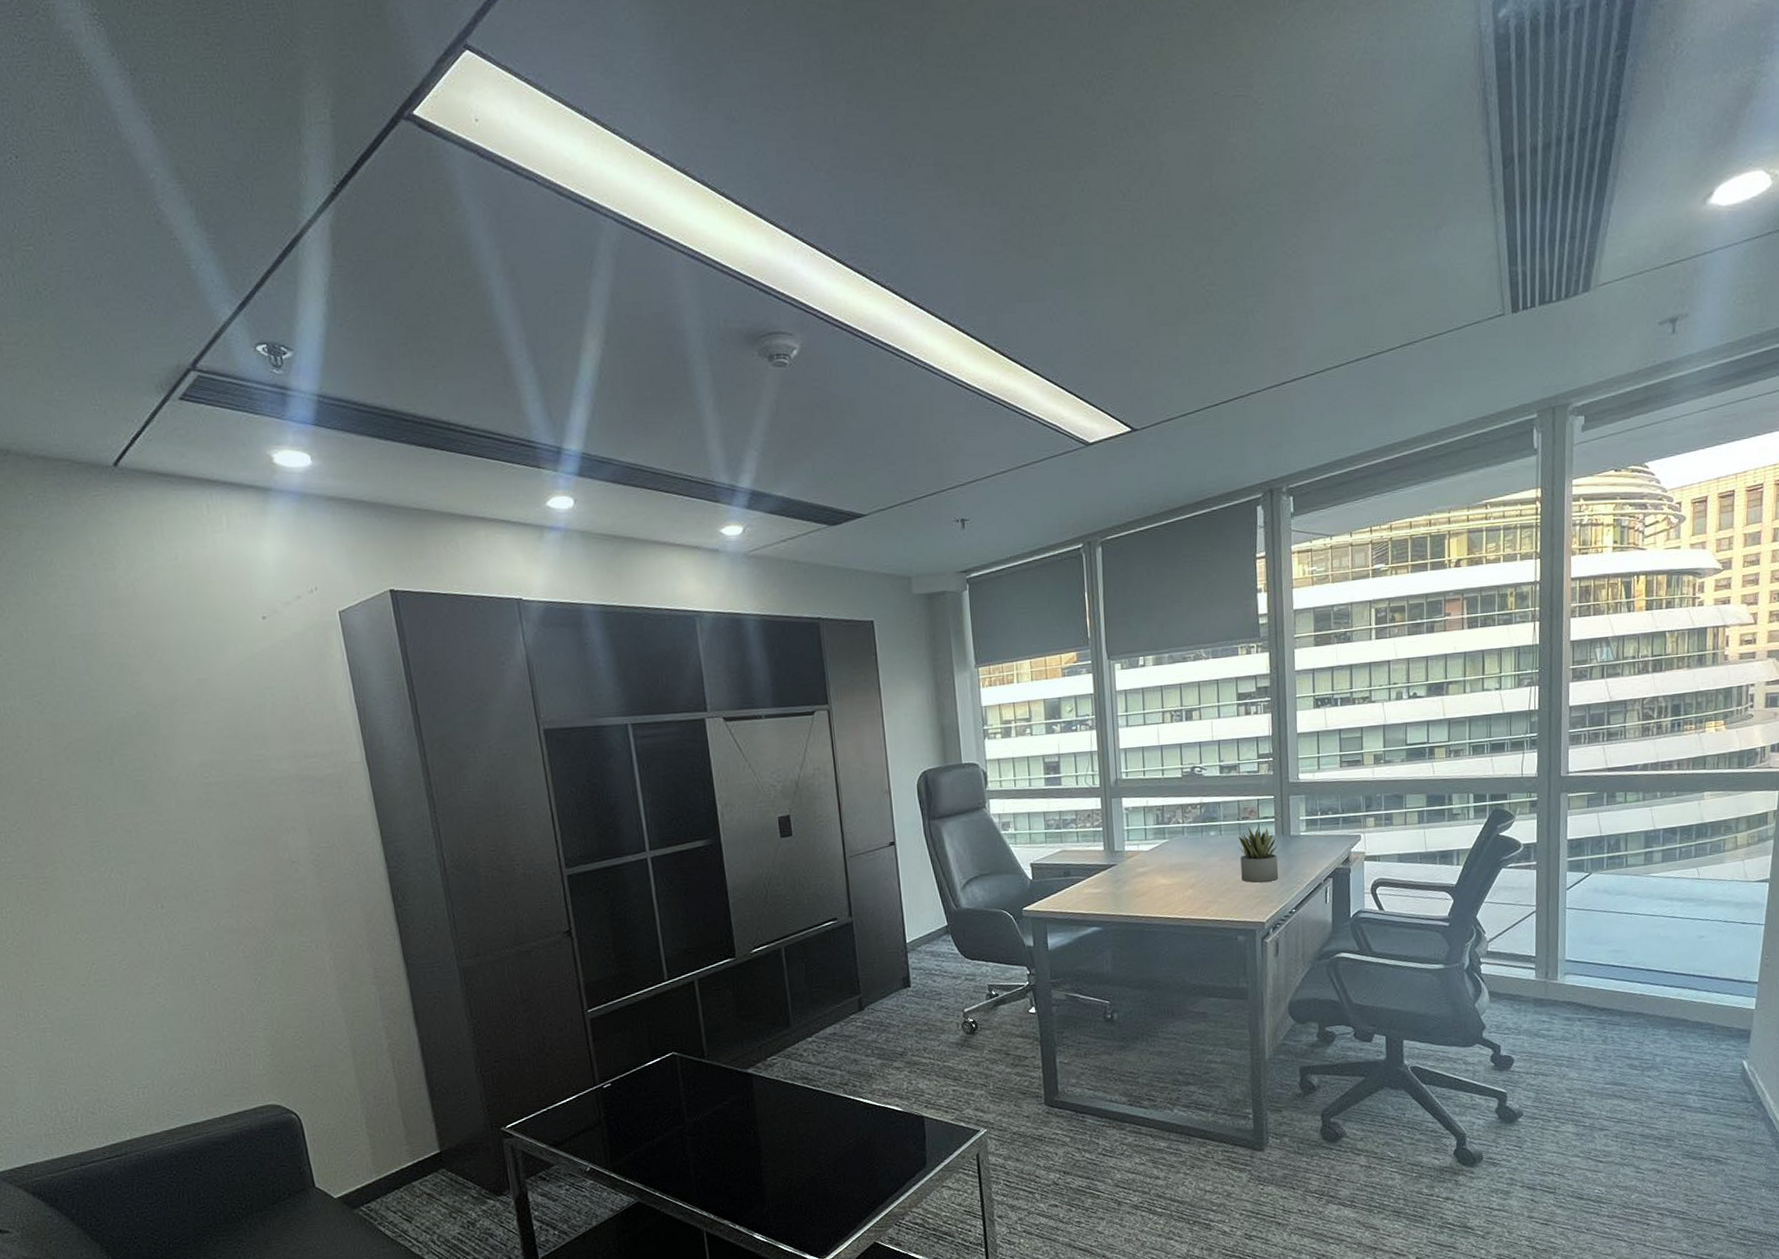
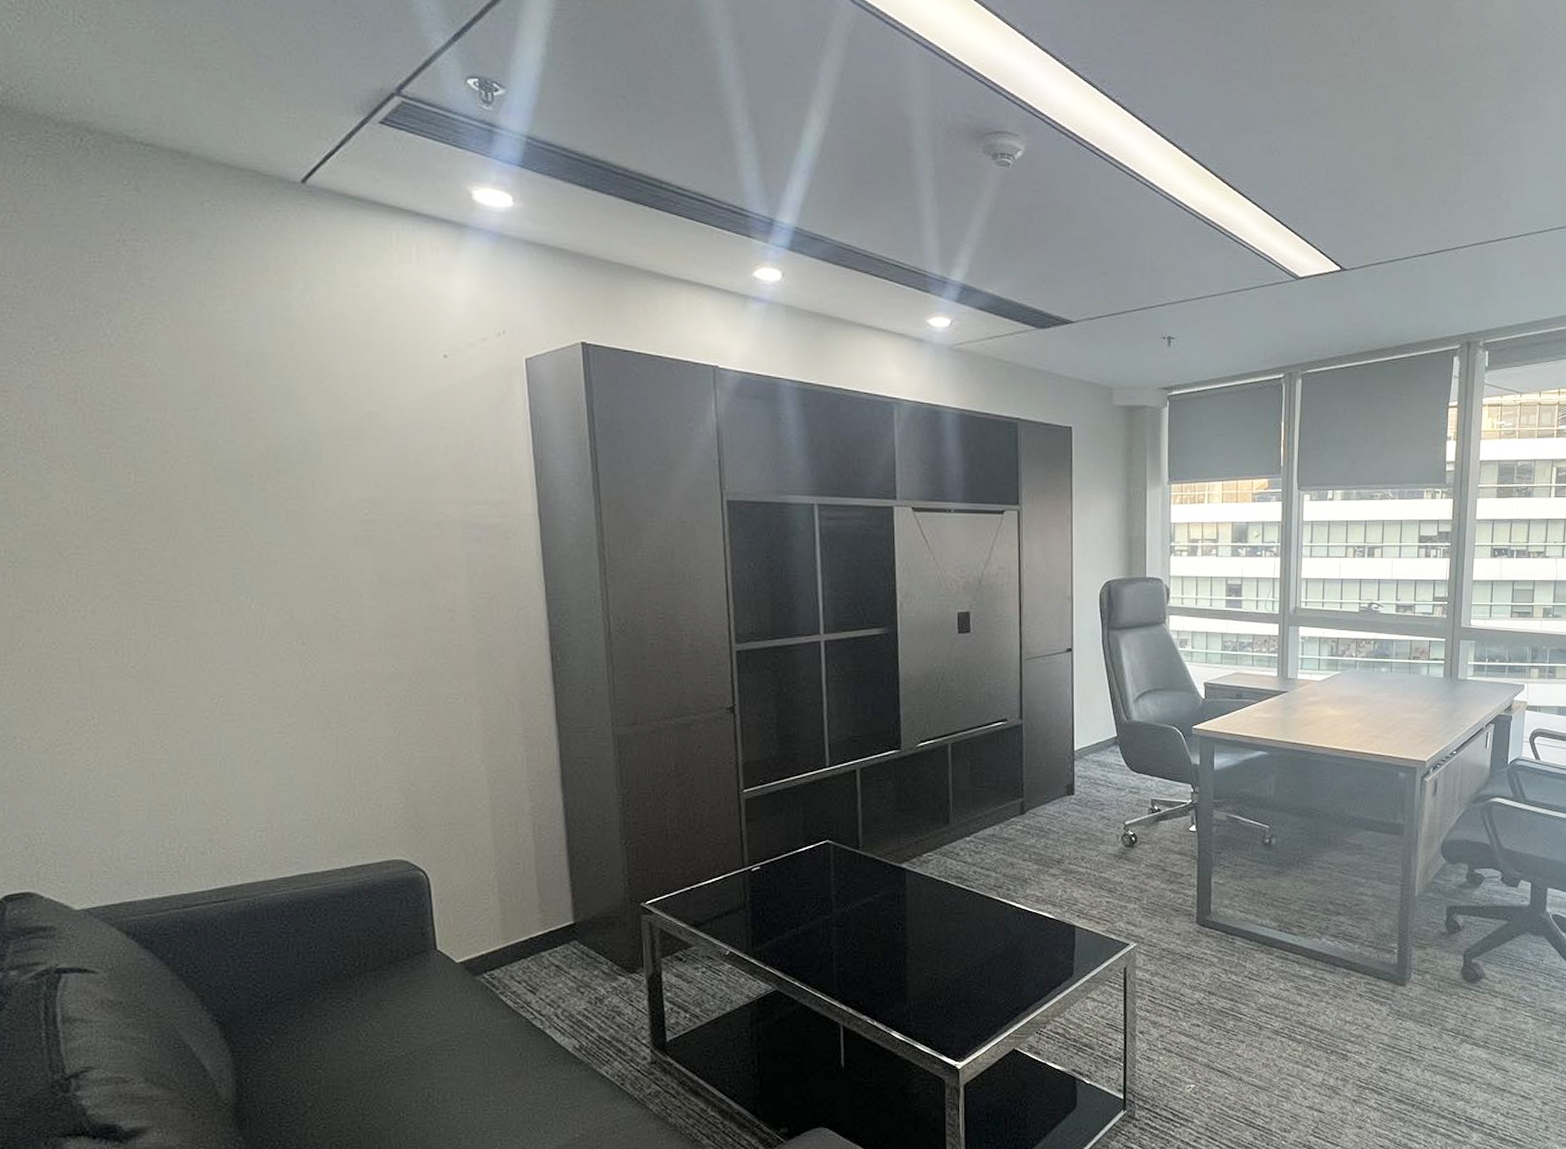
succulent plant: present [1237,827,1279,883] -> none [1406,667,1446,722]

